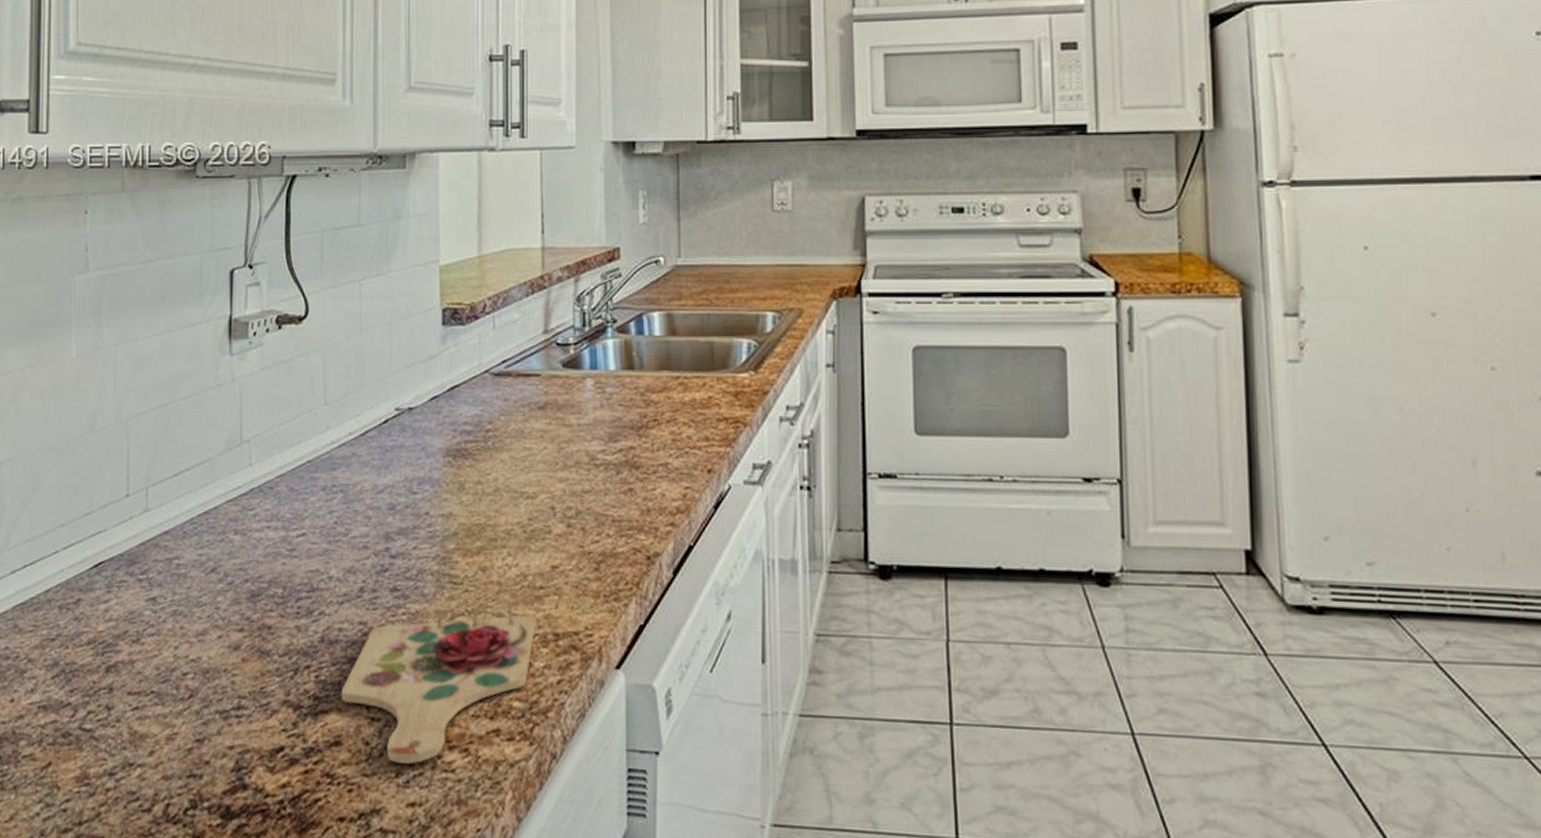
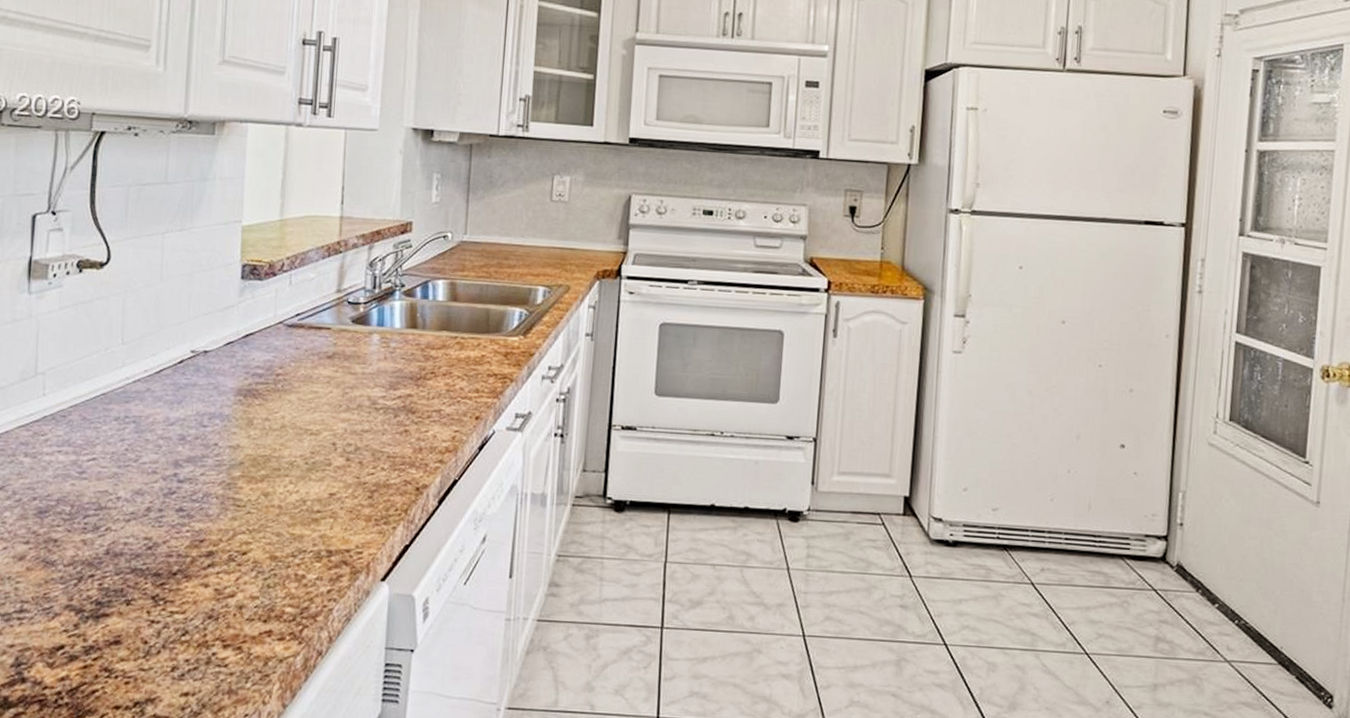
cutting board: present [340,604,536,764] -> none [122,525,312,660]

